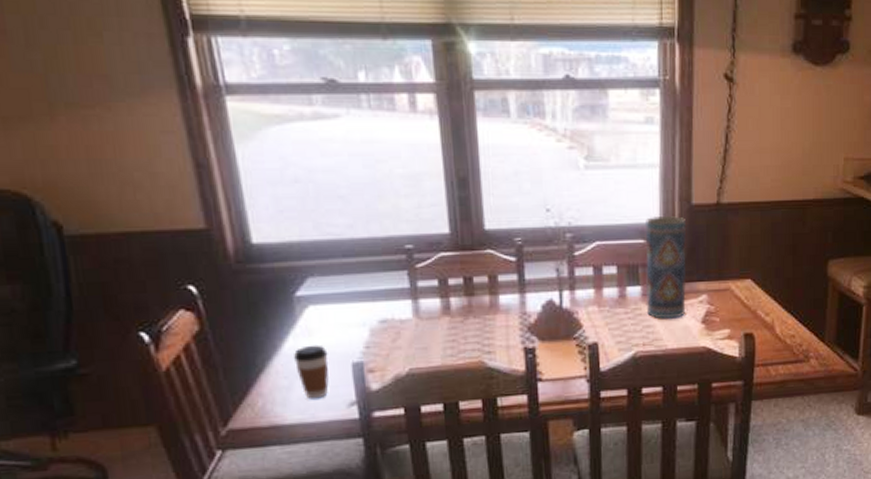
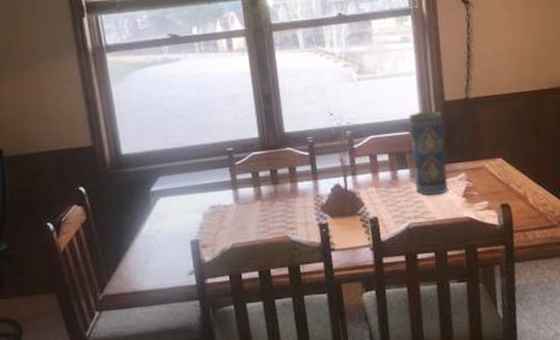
coffee cup: present [294,345,329,399] -> none [150,227,174,270]

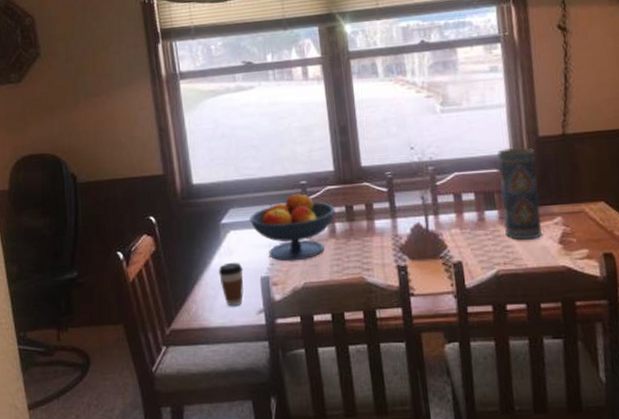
coffee cup: none [150,227,174,270] -> present [219,262,244,307]
fruit bowl: none [178,158,261,225] -> present [249,191,335,262]

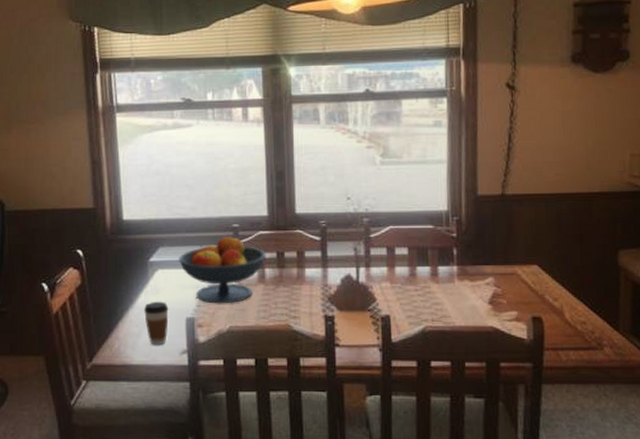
vase: present [497,147,542,240] -> none [433,204,474,298]

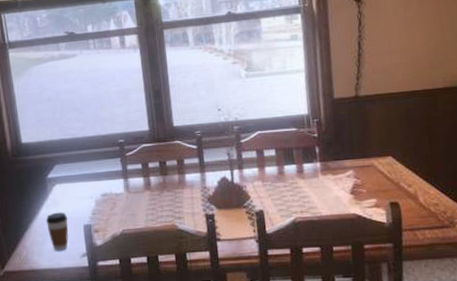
fruit bowl: present [178,234,266,304] -> none [72,149,150,211]

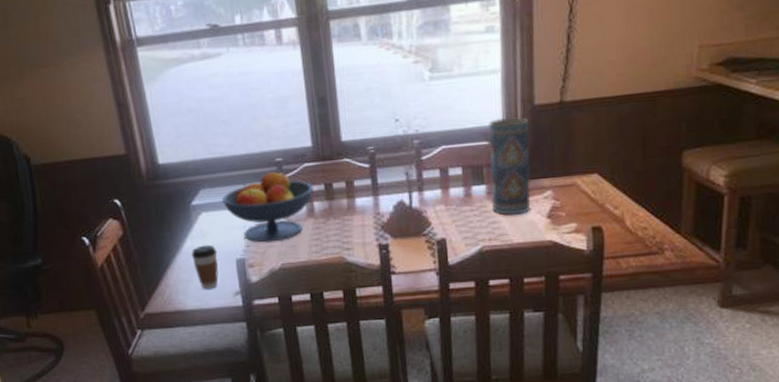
fruit bowl: none [72,149,150,211] -> present [221,169,314,243]
vase: none [296,108,336,191] -> present [488,117,531,216]

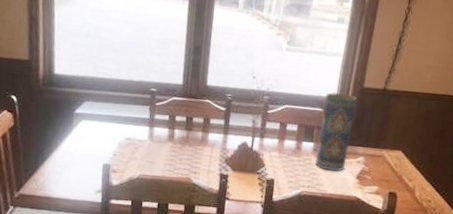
coffee cup: present [192,244,219,290] -> none [67,147,89,184]
fruit bowl: present [221,169,314,243] -> none [100,97,177,156]

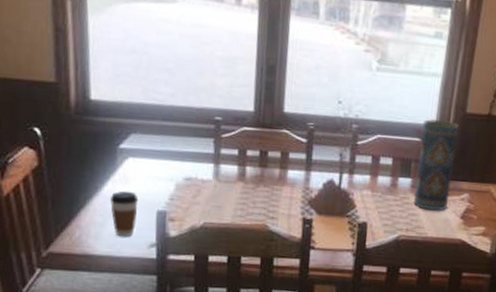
coffee cup: none [67,147,89,184] -> present [110,191,139,237]

